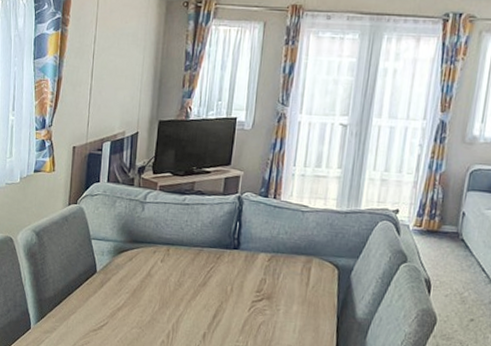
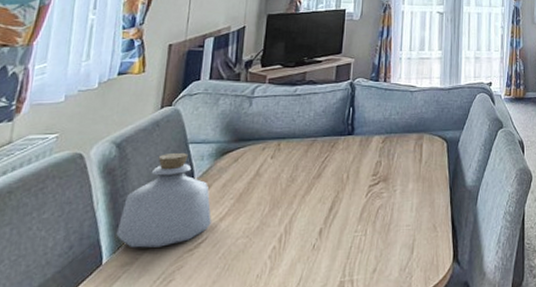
bottle: none [39,245,111,324] -> present [116,152,212,248]

